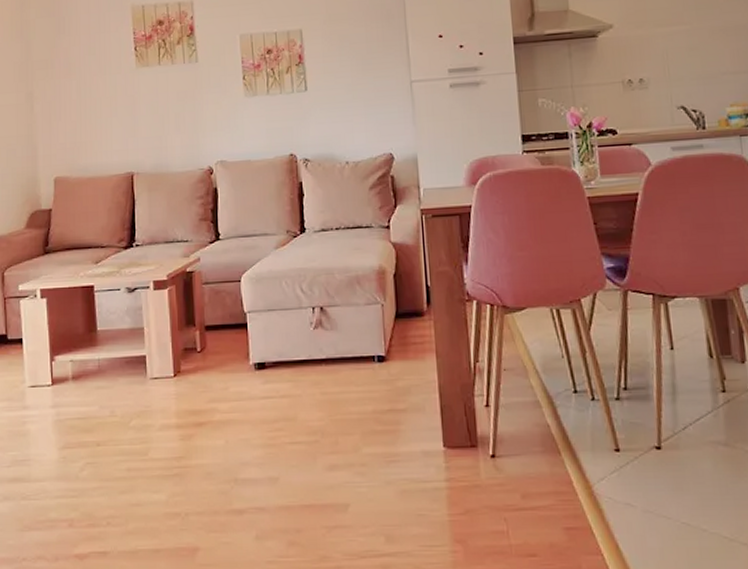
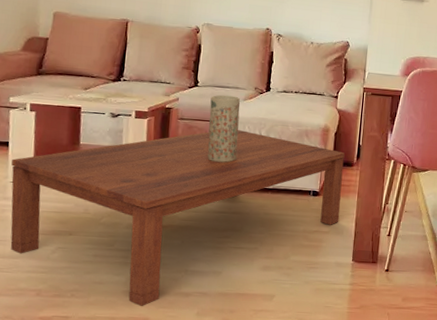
coffee table: none [28,287,418,532] -> present [10,130,345,306]
vase: none [236,245,277,334] -> present [207,95,241,163]

